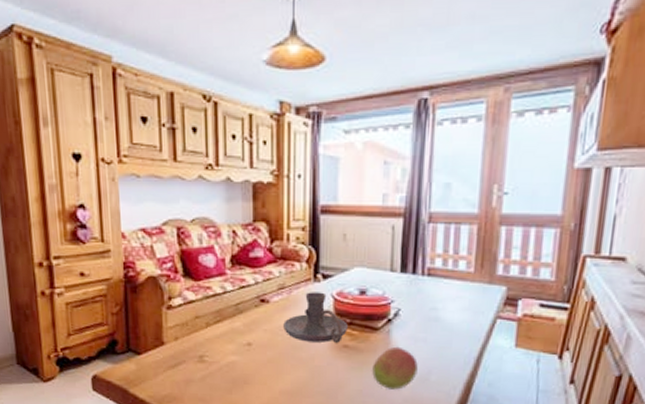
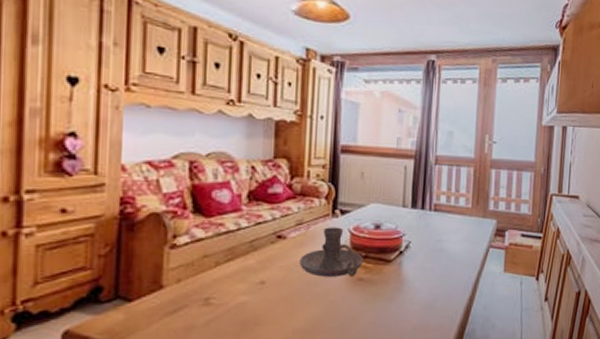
fruit: present [372,346,418,390] -> none [385,277,425,319]

